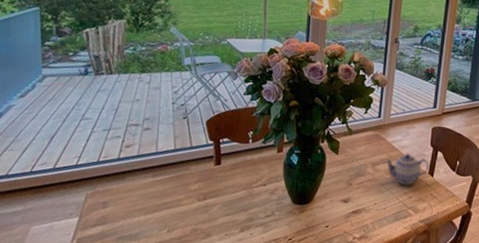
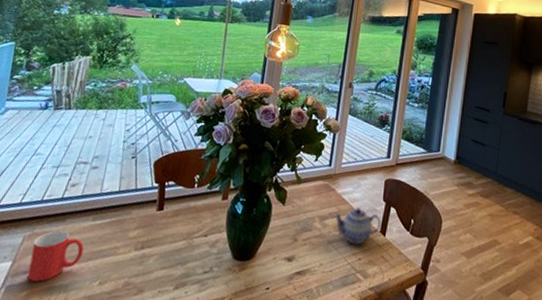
mug: none [96,187,148,233] -> present [27,230,85,282]

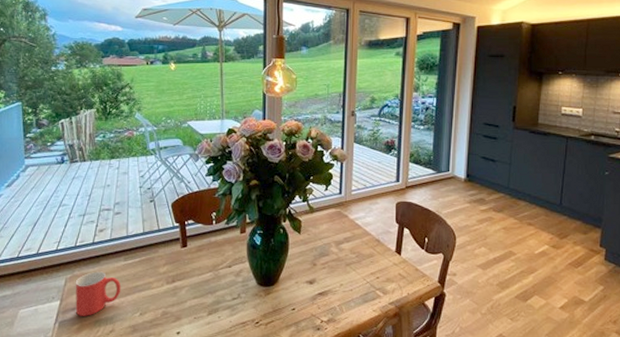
teapot: present [333,208,381,245] -> none [348,231,395,265]

